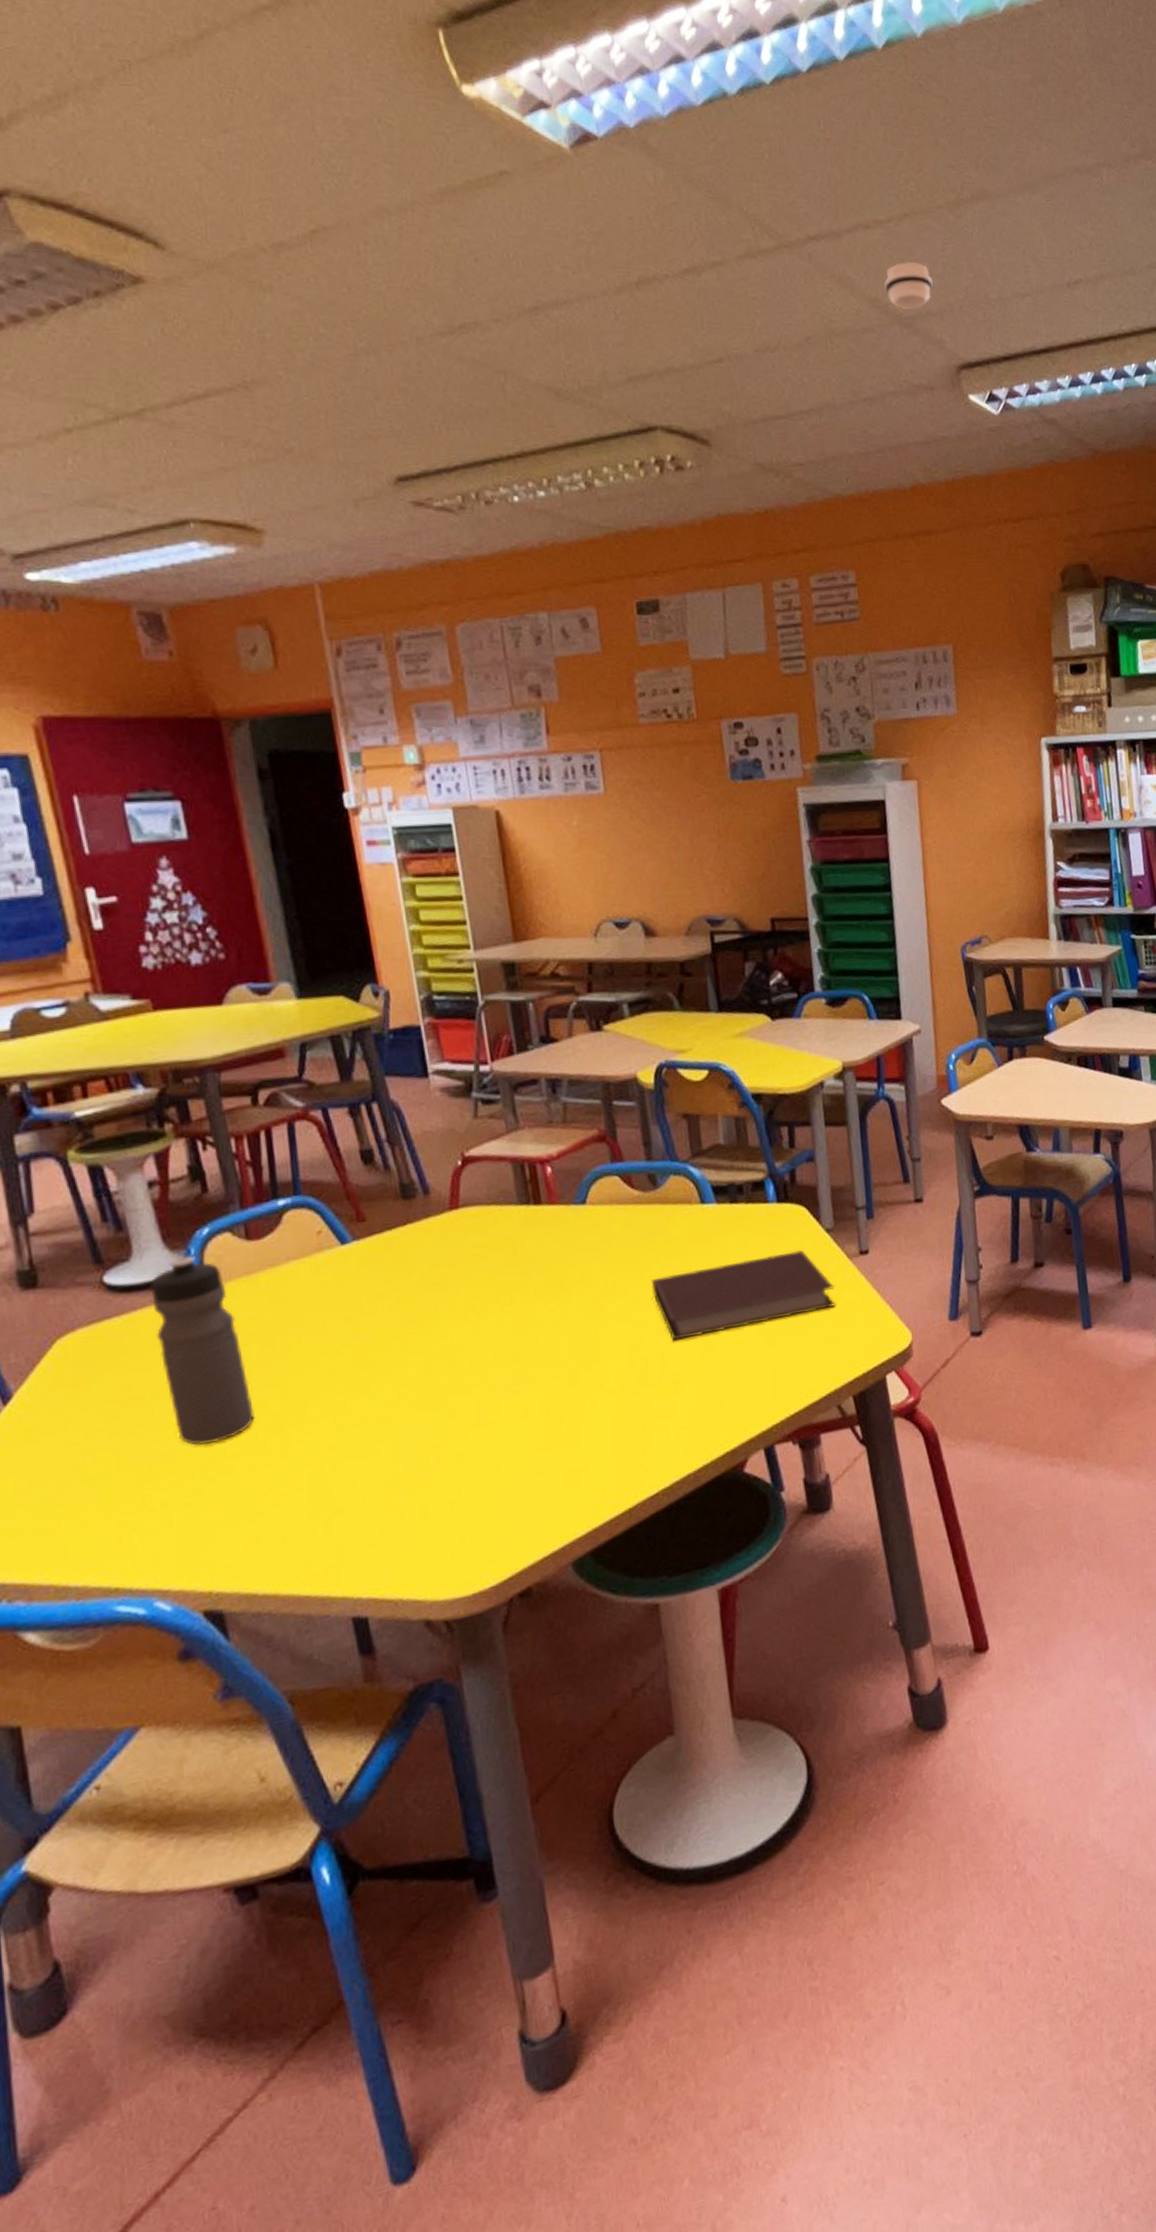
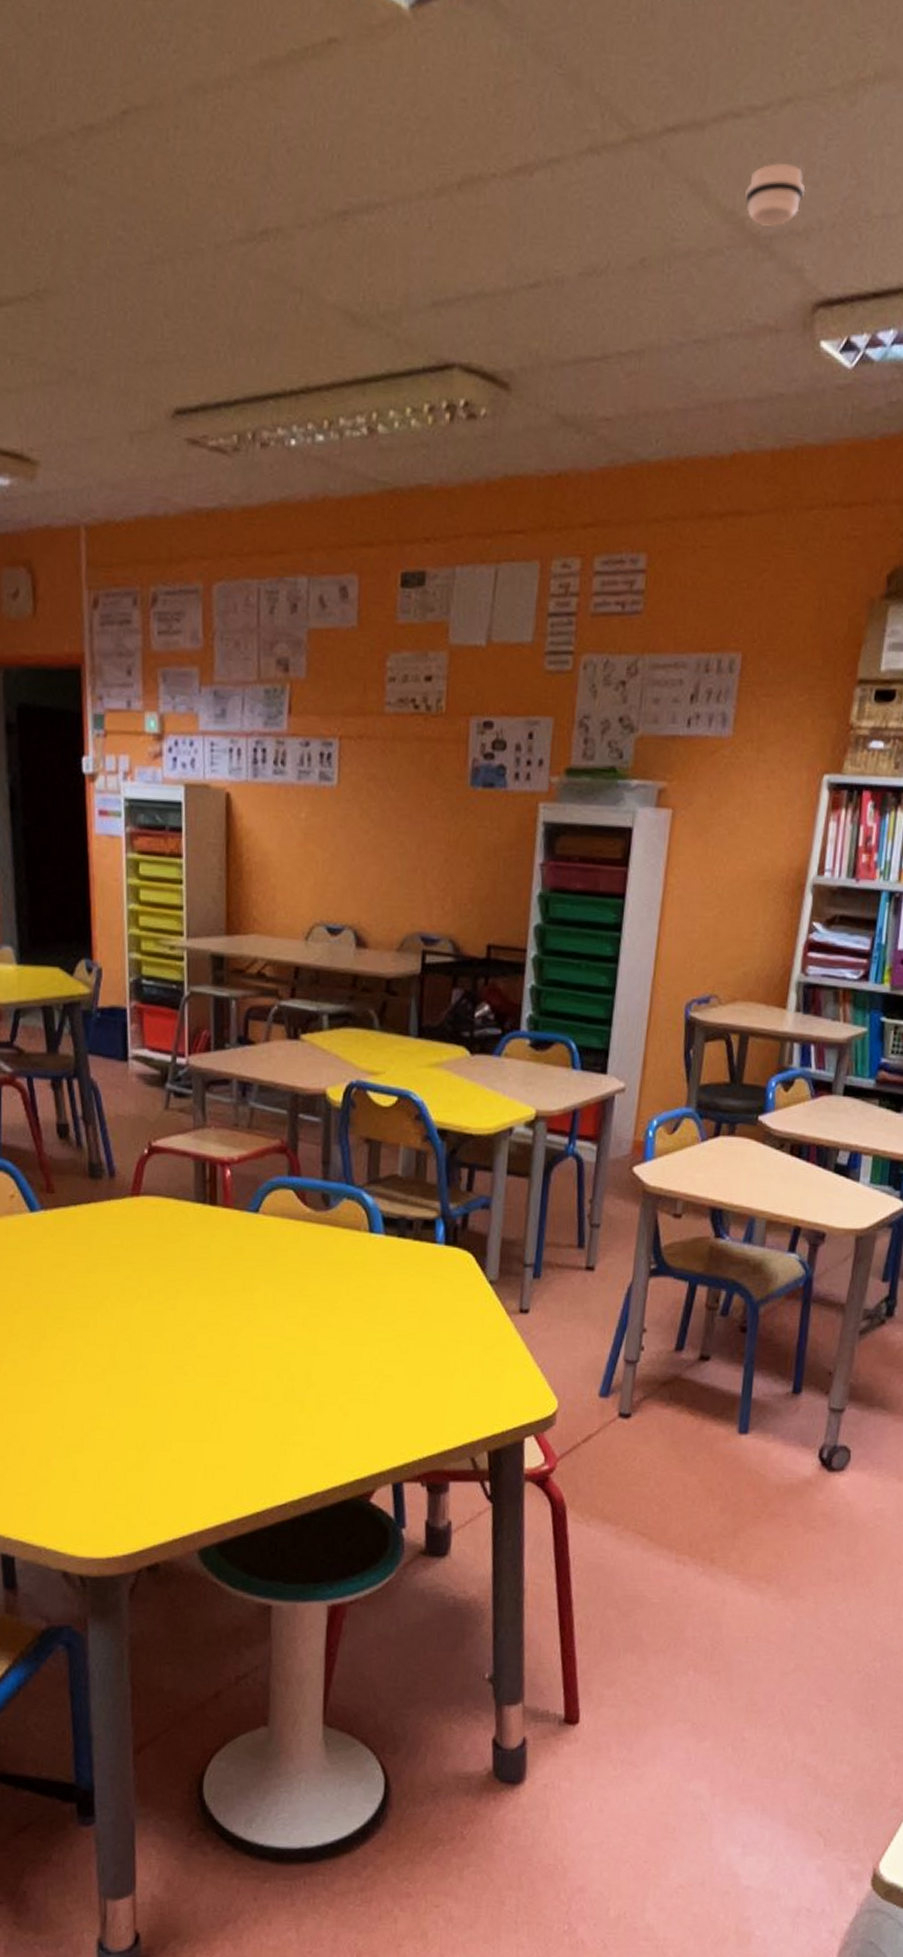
notebook: present [650,1249,836,1342] -> none [308,1296,488,1364]

